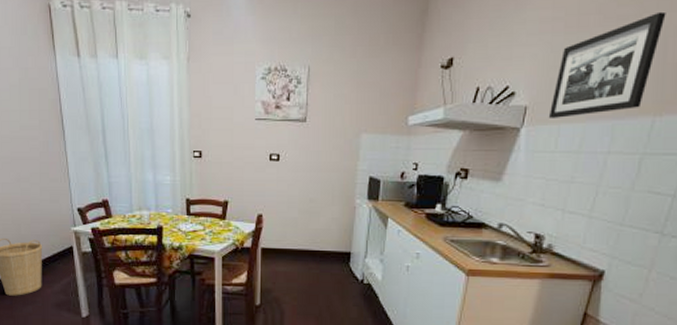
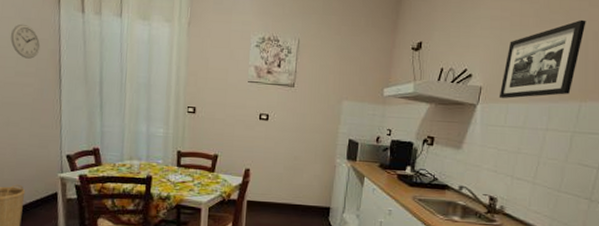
wall clock: none [11,74,41,111] -> present [10,23,41,59]

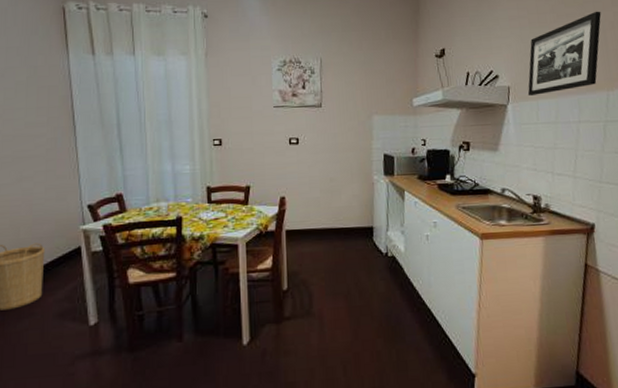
wall clock: present [10,23,41,59] -> none [17,72,50,108]

